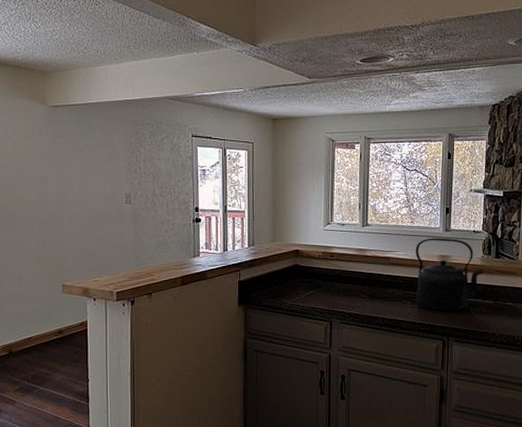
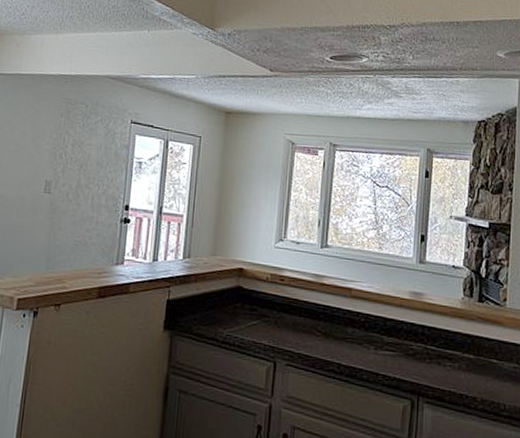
kettle: present [415,238,483,312] -> none [380,269,463,364]

